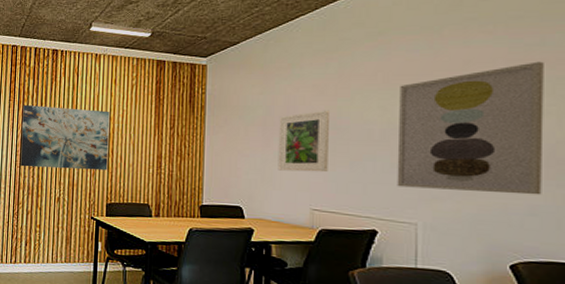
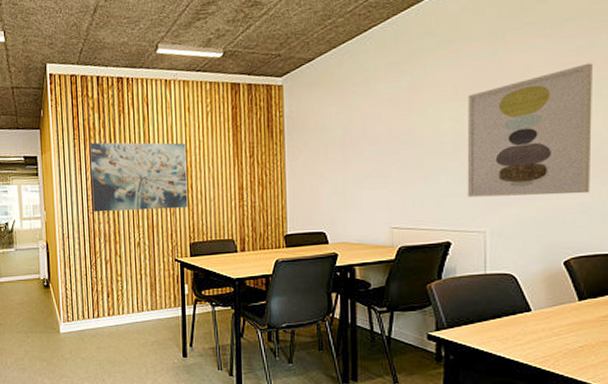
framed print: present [278,110,329,173] -> none [357,125,405,192]

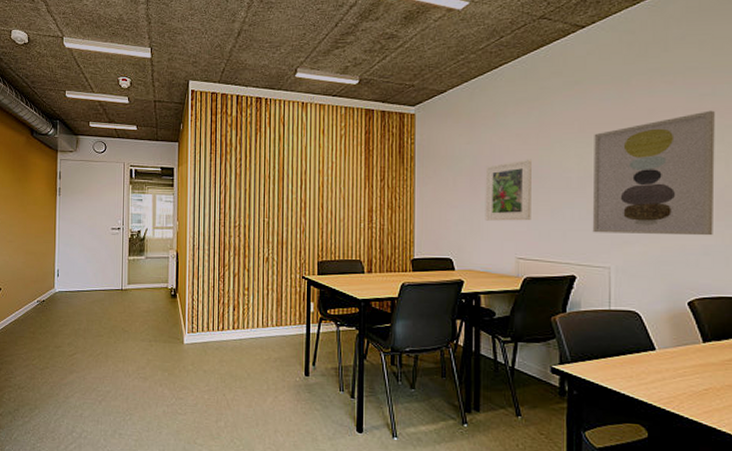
wall art: present [90,142,188,212] -> none [225,157,319,227]
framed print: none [357,125,405,192] -> present [485,159,531,221]

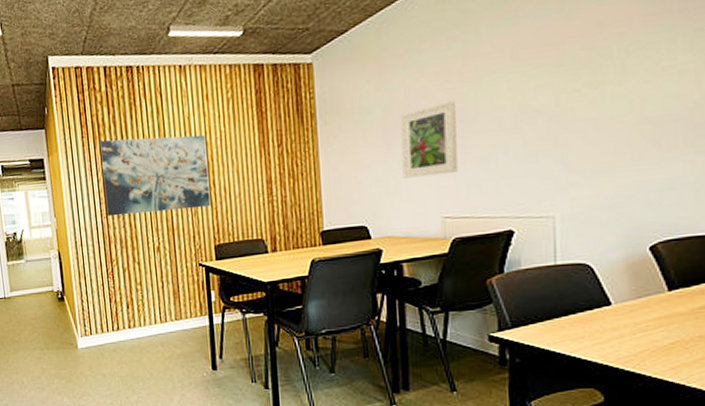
wall art: none [225,157,319,227] -> present [100,134,211,217]
wall art: present [592,110,715,236] -> none [530,12,682,179]

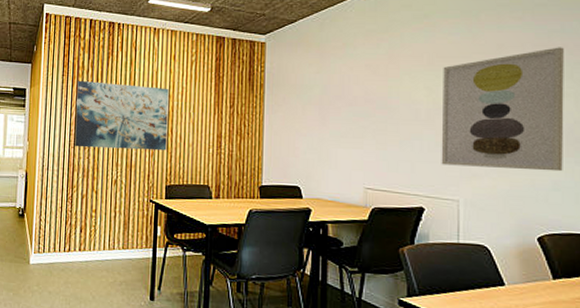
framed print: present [400,99,458,179] -> none [333,89,380,152]
wall art: none [530,12,682,179] -> present [441,47,564,172]

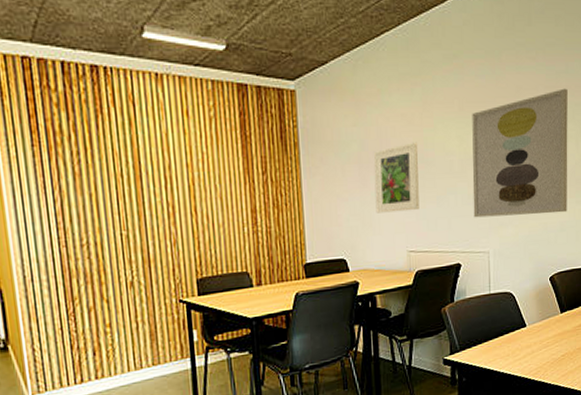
wall art: present [75,80,169,151] -> none [56,151,192,245]
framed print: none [333,89,380,152] -> present [373,142,419,213]

